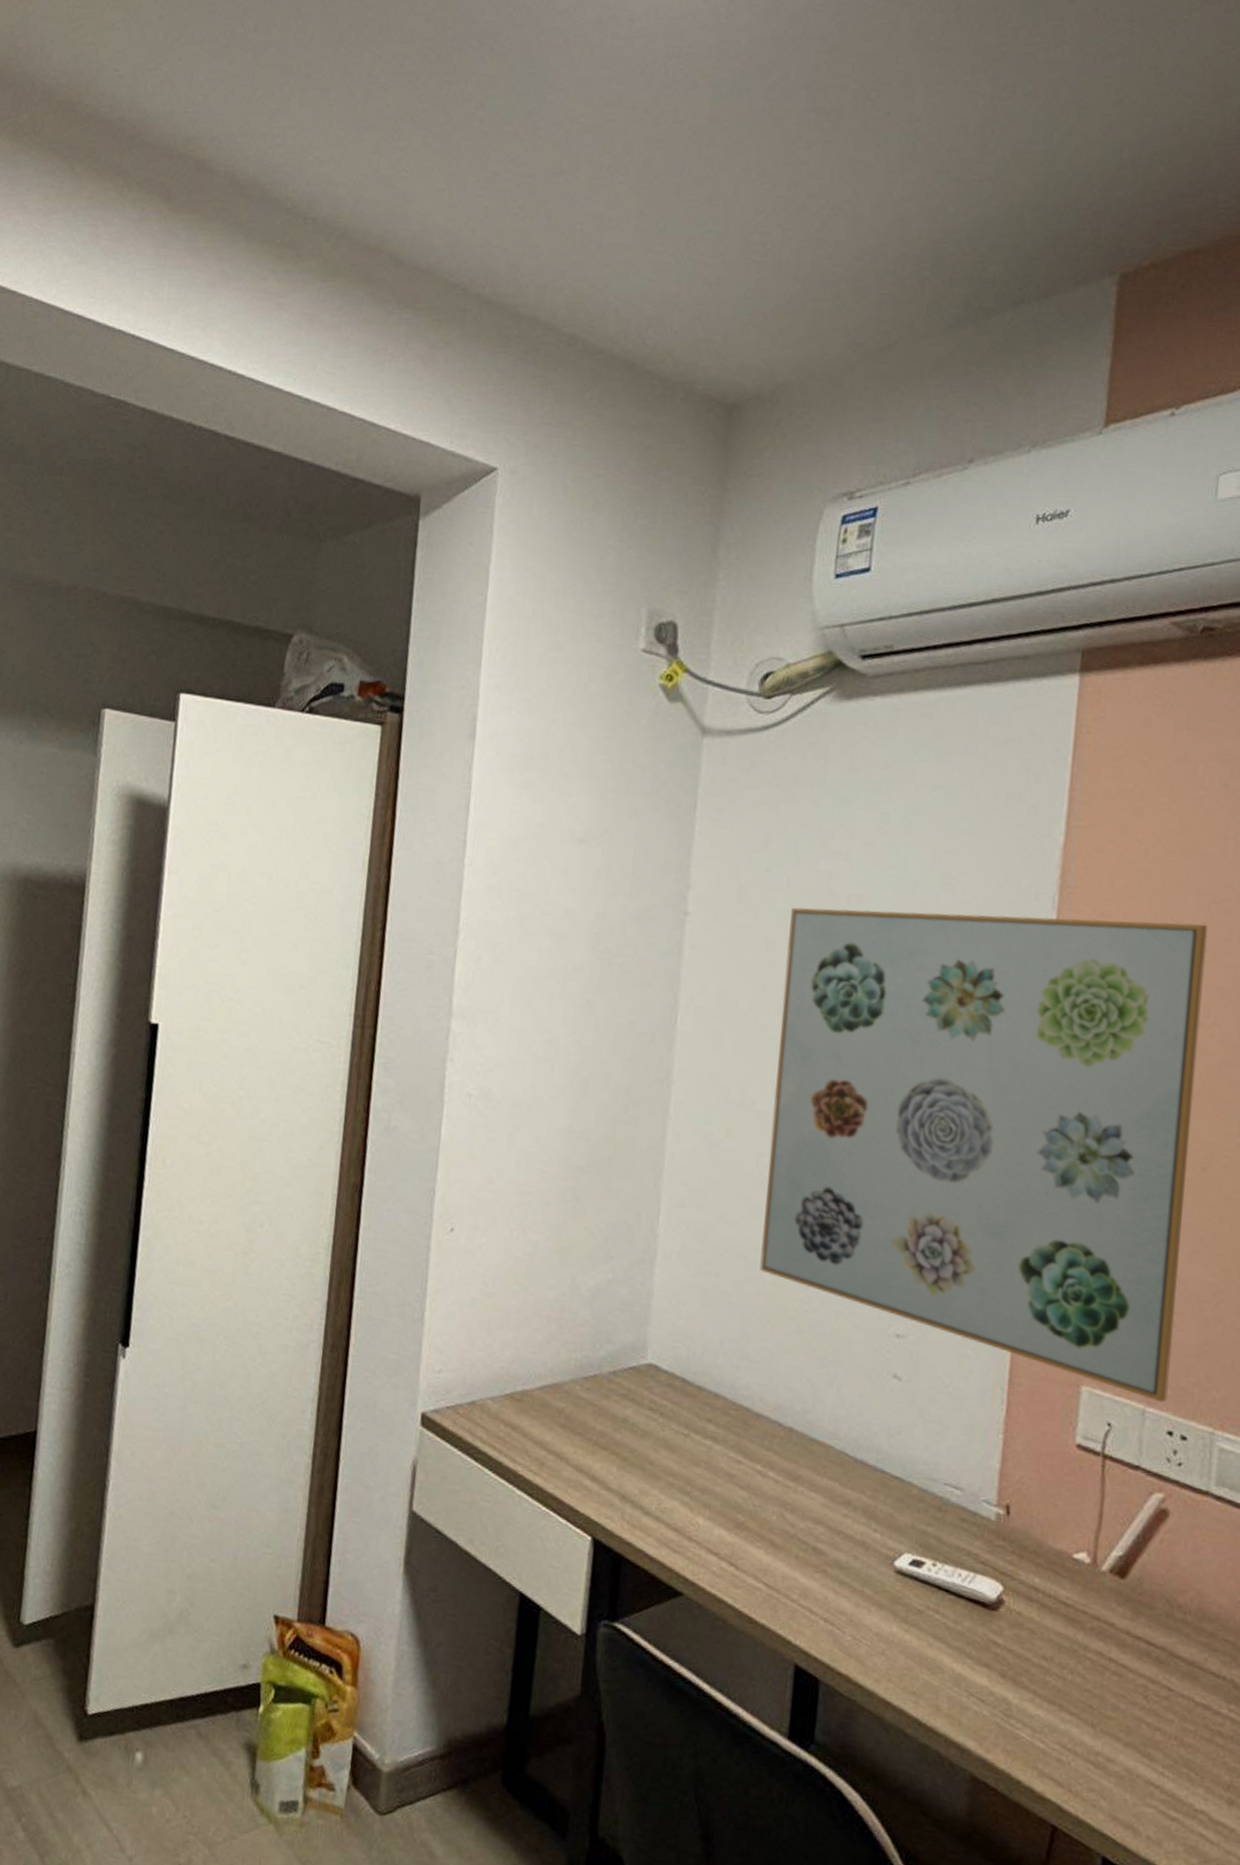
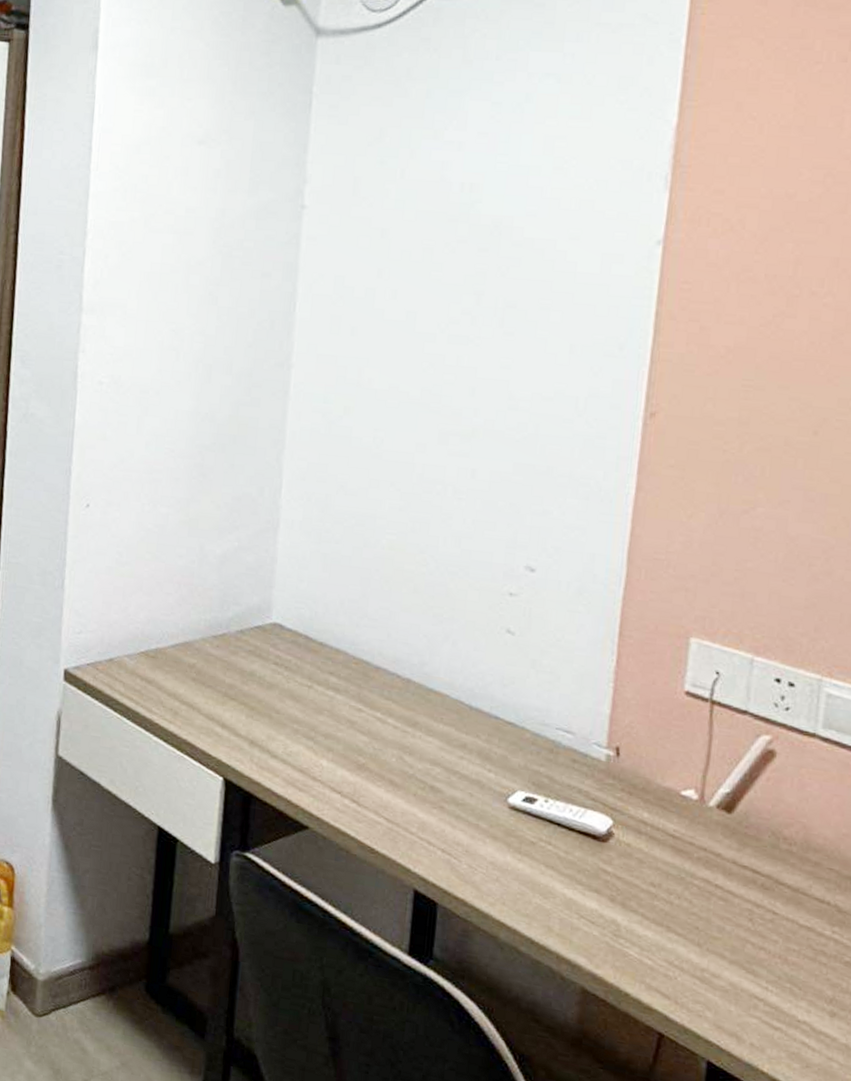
wall art: present [760,907,1209,1403] -> none [378,196,824,652]

